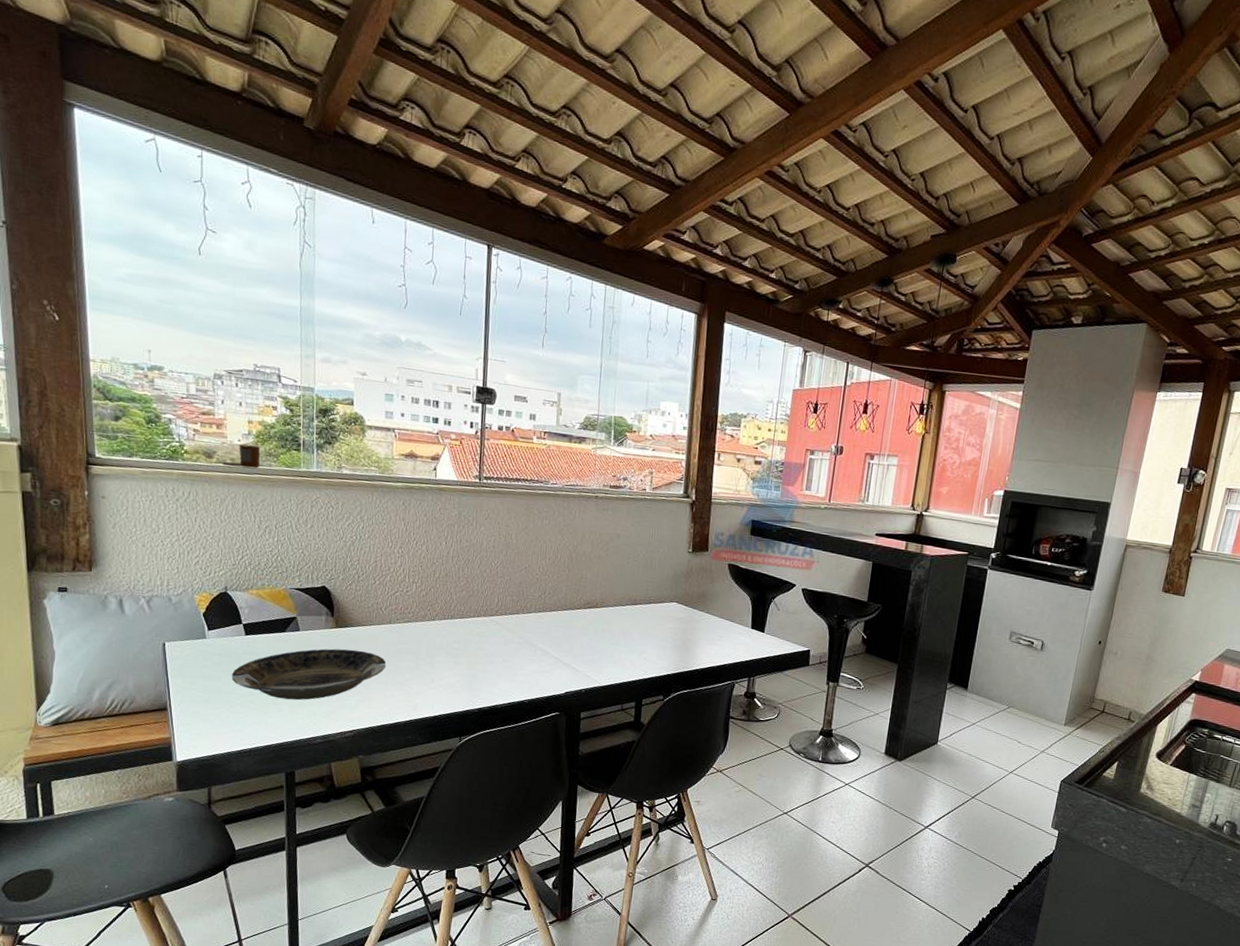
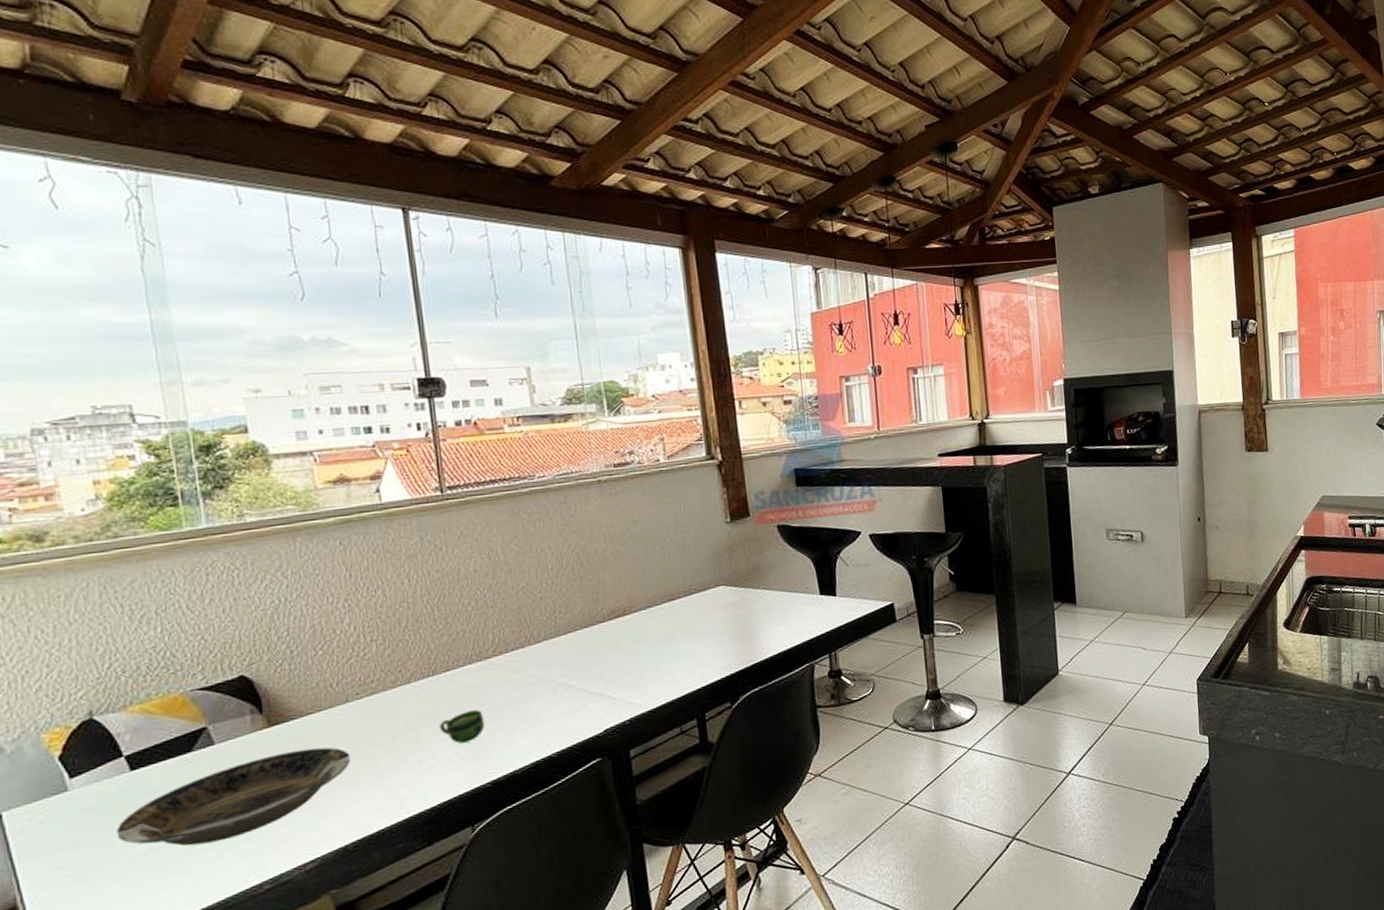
candle: present [222,444,260,469] -> none [59,512,119,548]
cup: none [449,651,481,675] -> present [439,709,485,744]

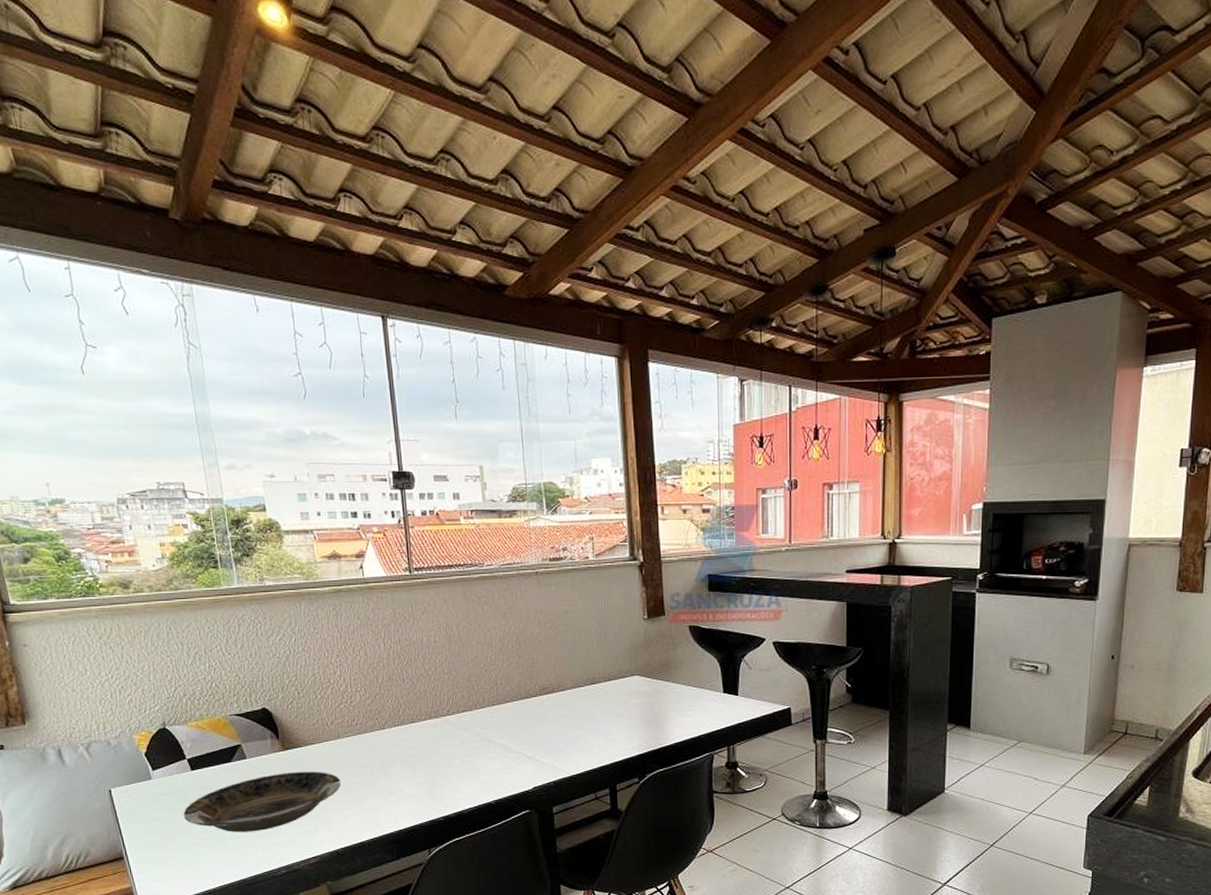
cup: present [439,709,485,744] -> none [406,757,440,783]

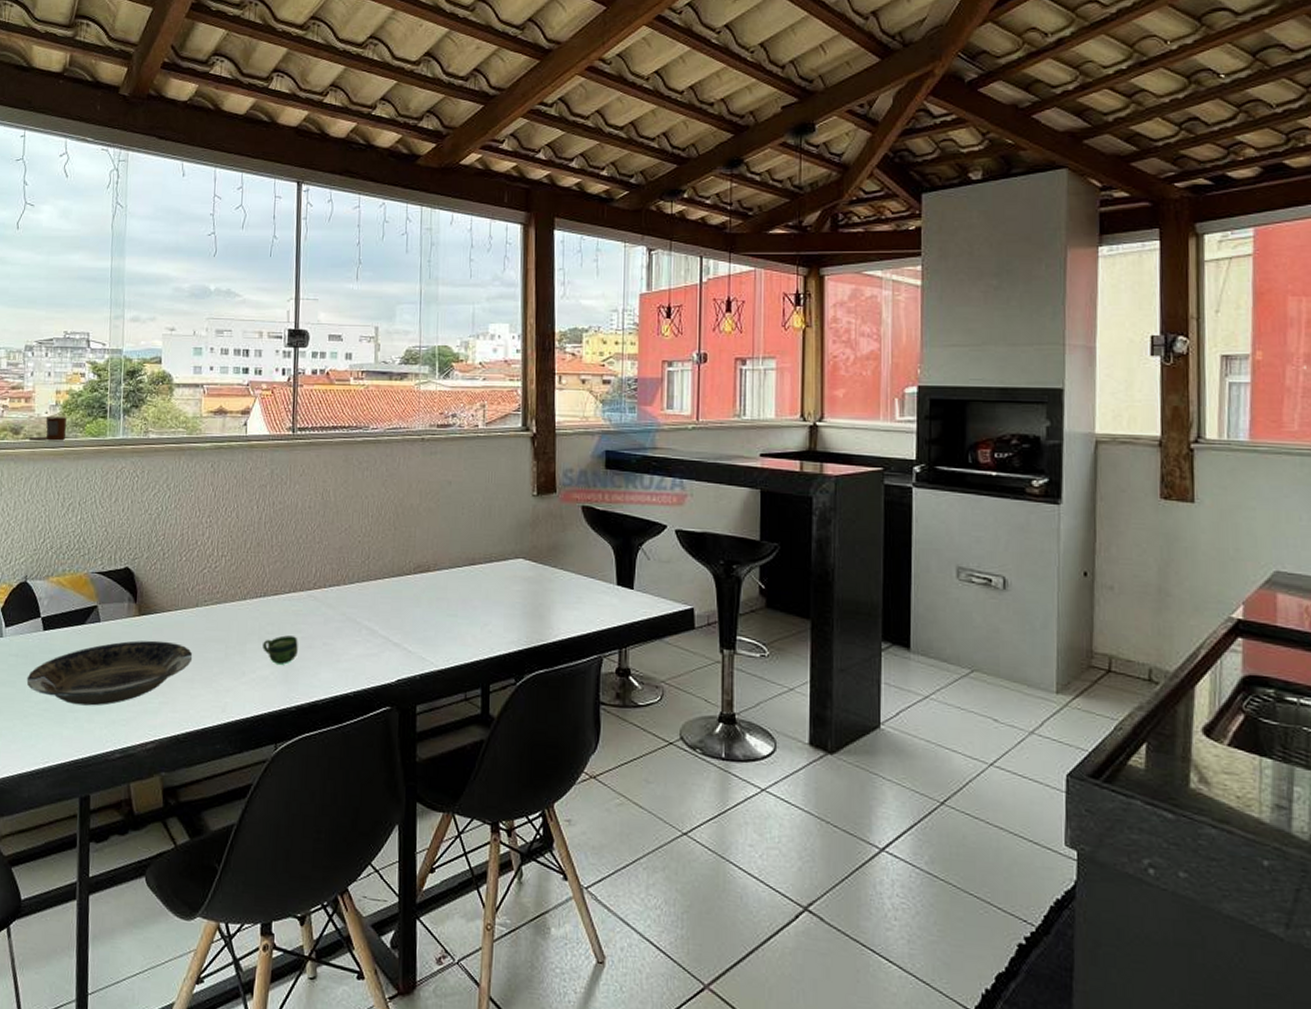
candle: none [139,569,179,595] -> present [28,416,67,442]
cup: none [406,757,440,783] -> present [263,635,298,665]

